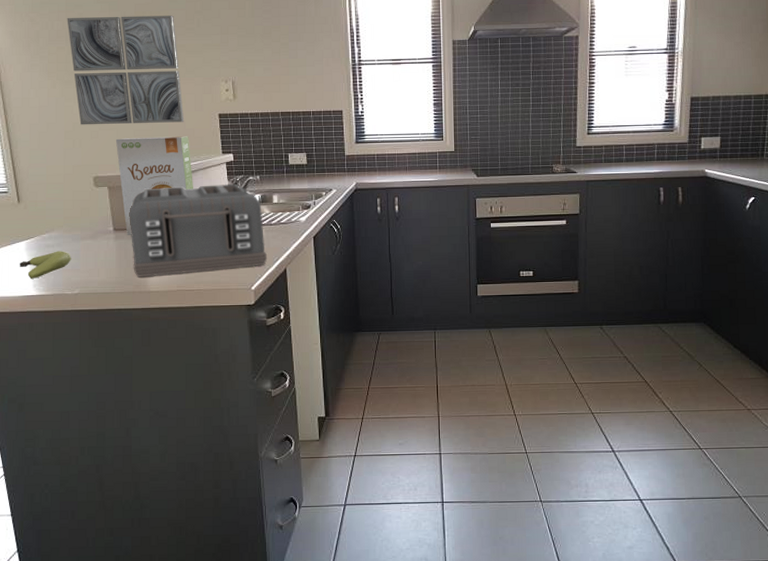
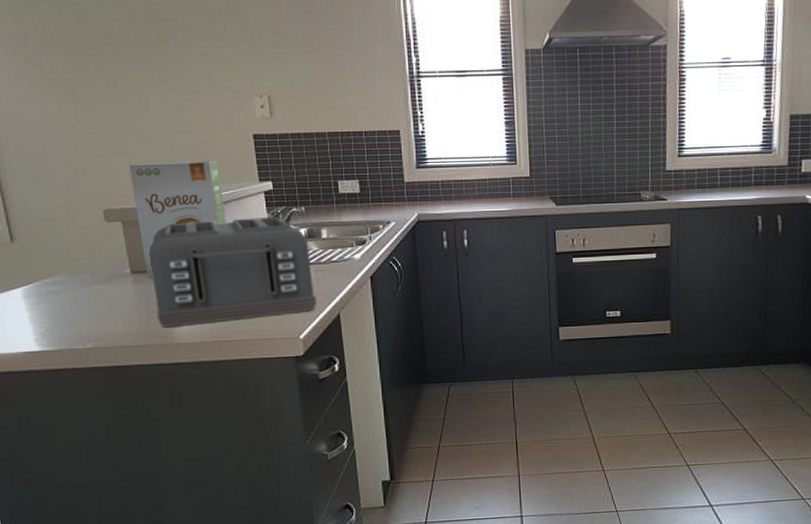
banana: present [20,251,71,279] -> none [17,298,81,332]
wall art: present [67,15,185,125] -> none [61,16,212,149]

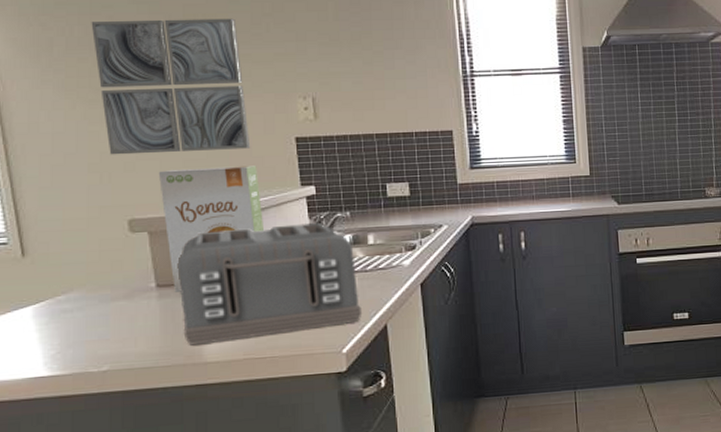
wall art: none [61,16,212,149] -> present [91,18,251,155]

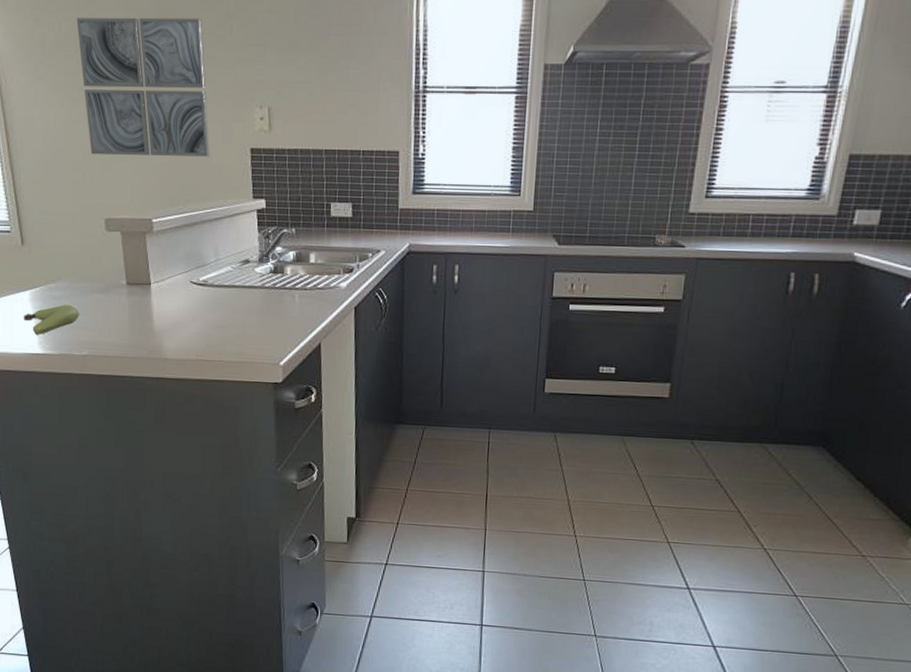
banana: none [24,316,98,355] -> present [24,304,80,335]
food box: present [158,165,264,292] -> none [130,173,218,291]
toaster: present [177,223,361,346] -> none [144,236,299,342]

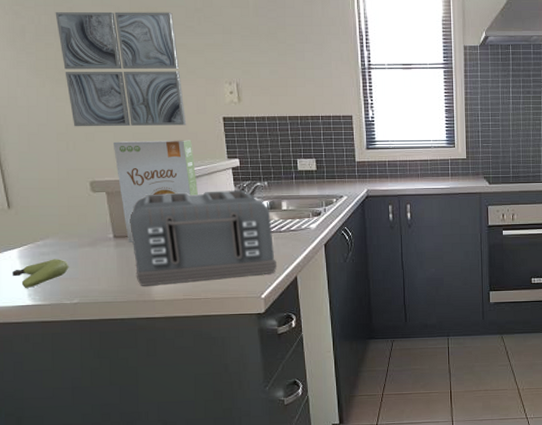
food box: none [130,173,218,291] -> present [112,140,198,243]
toaster: none [144,236,299,342] -> present [129,190,277,286]

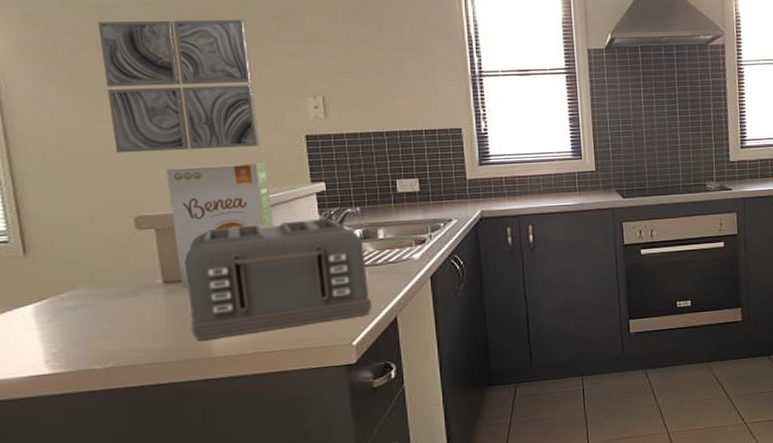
banana: present [12,259,69,288] -> none [25,313,102,353]

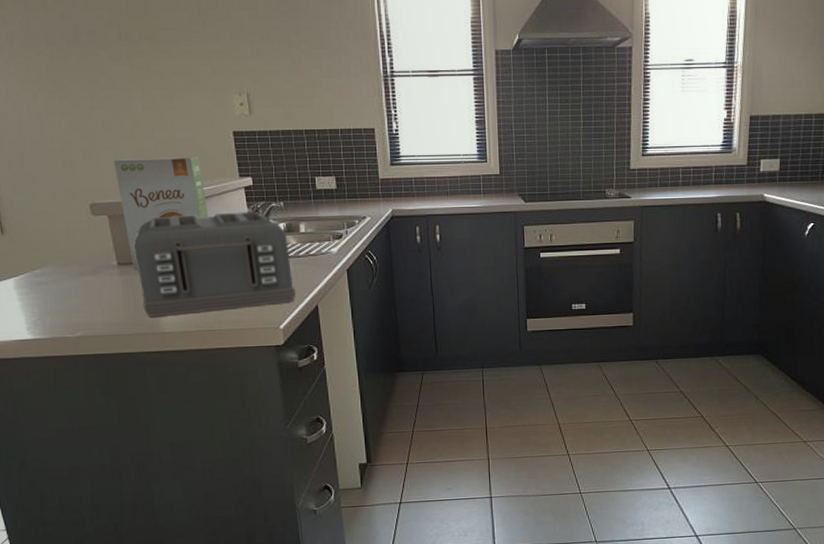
wall art: present [97,19,261,153] -> none [45,15,194,144]

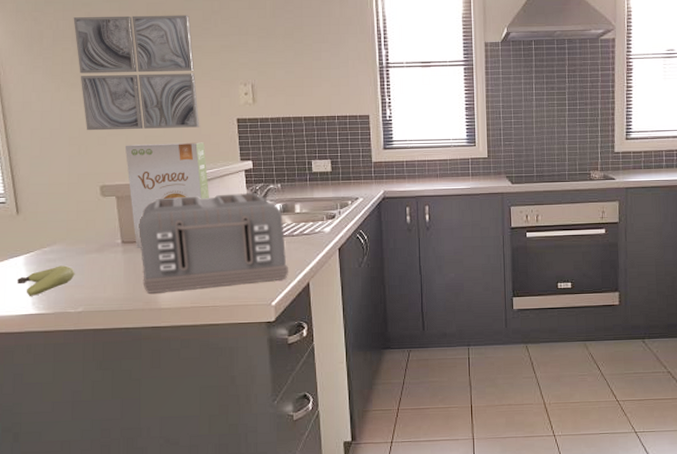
banana: none [9,289,70,321] -> present [17,265,75,296]
wall art: none [45,15,194,144] -> present [73,15,200,131]

